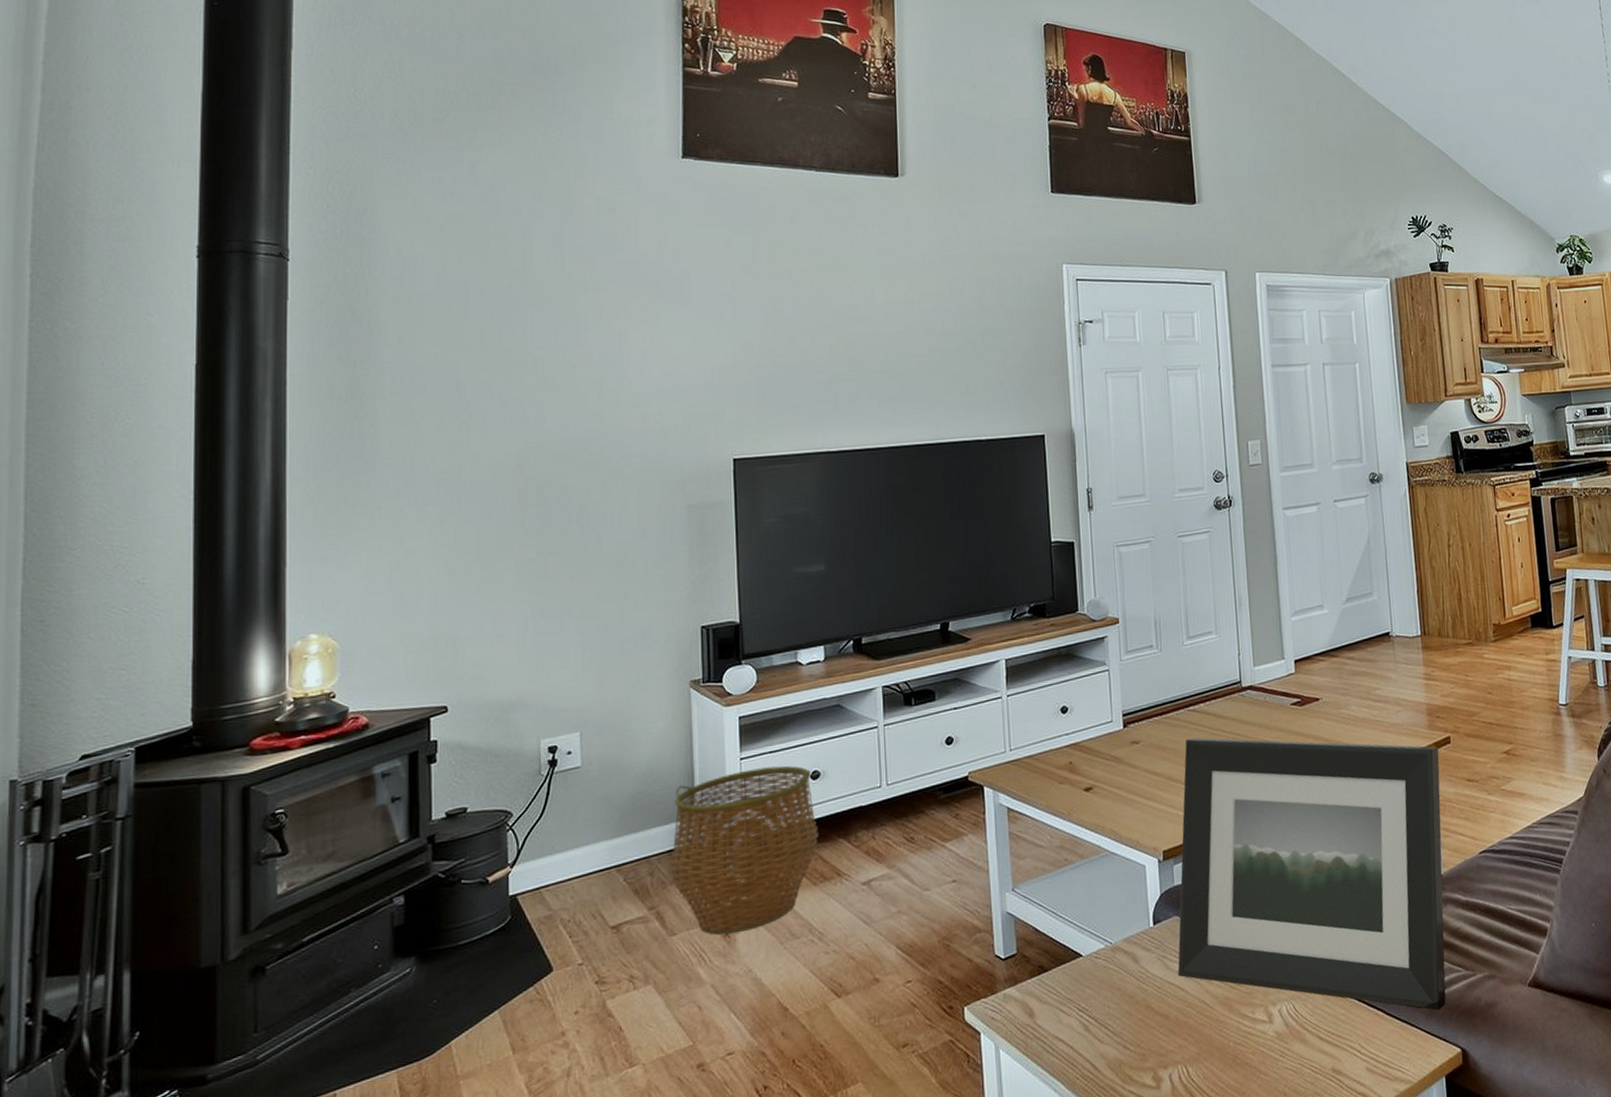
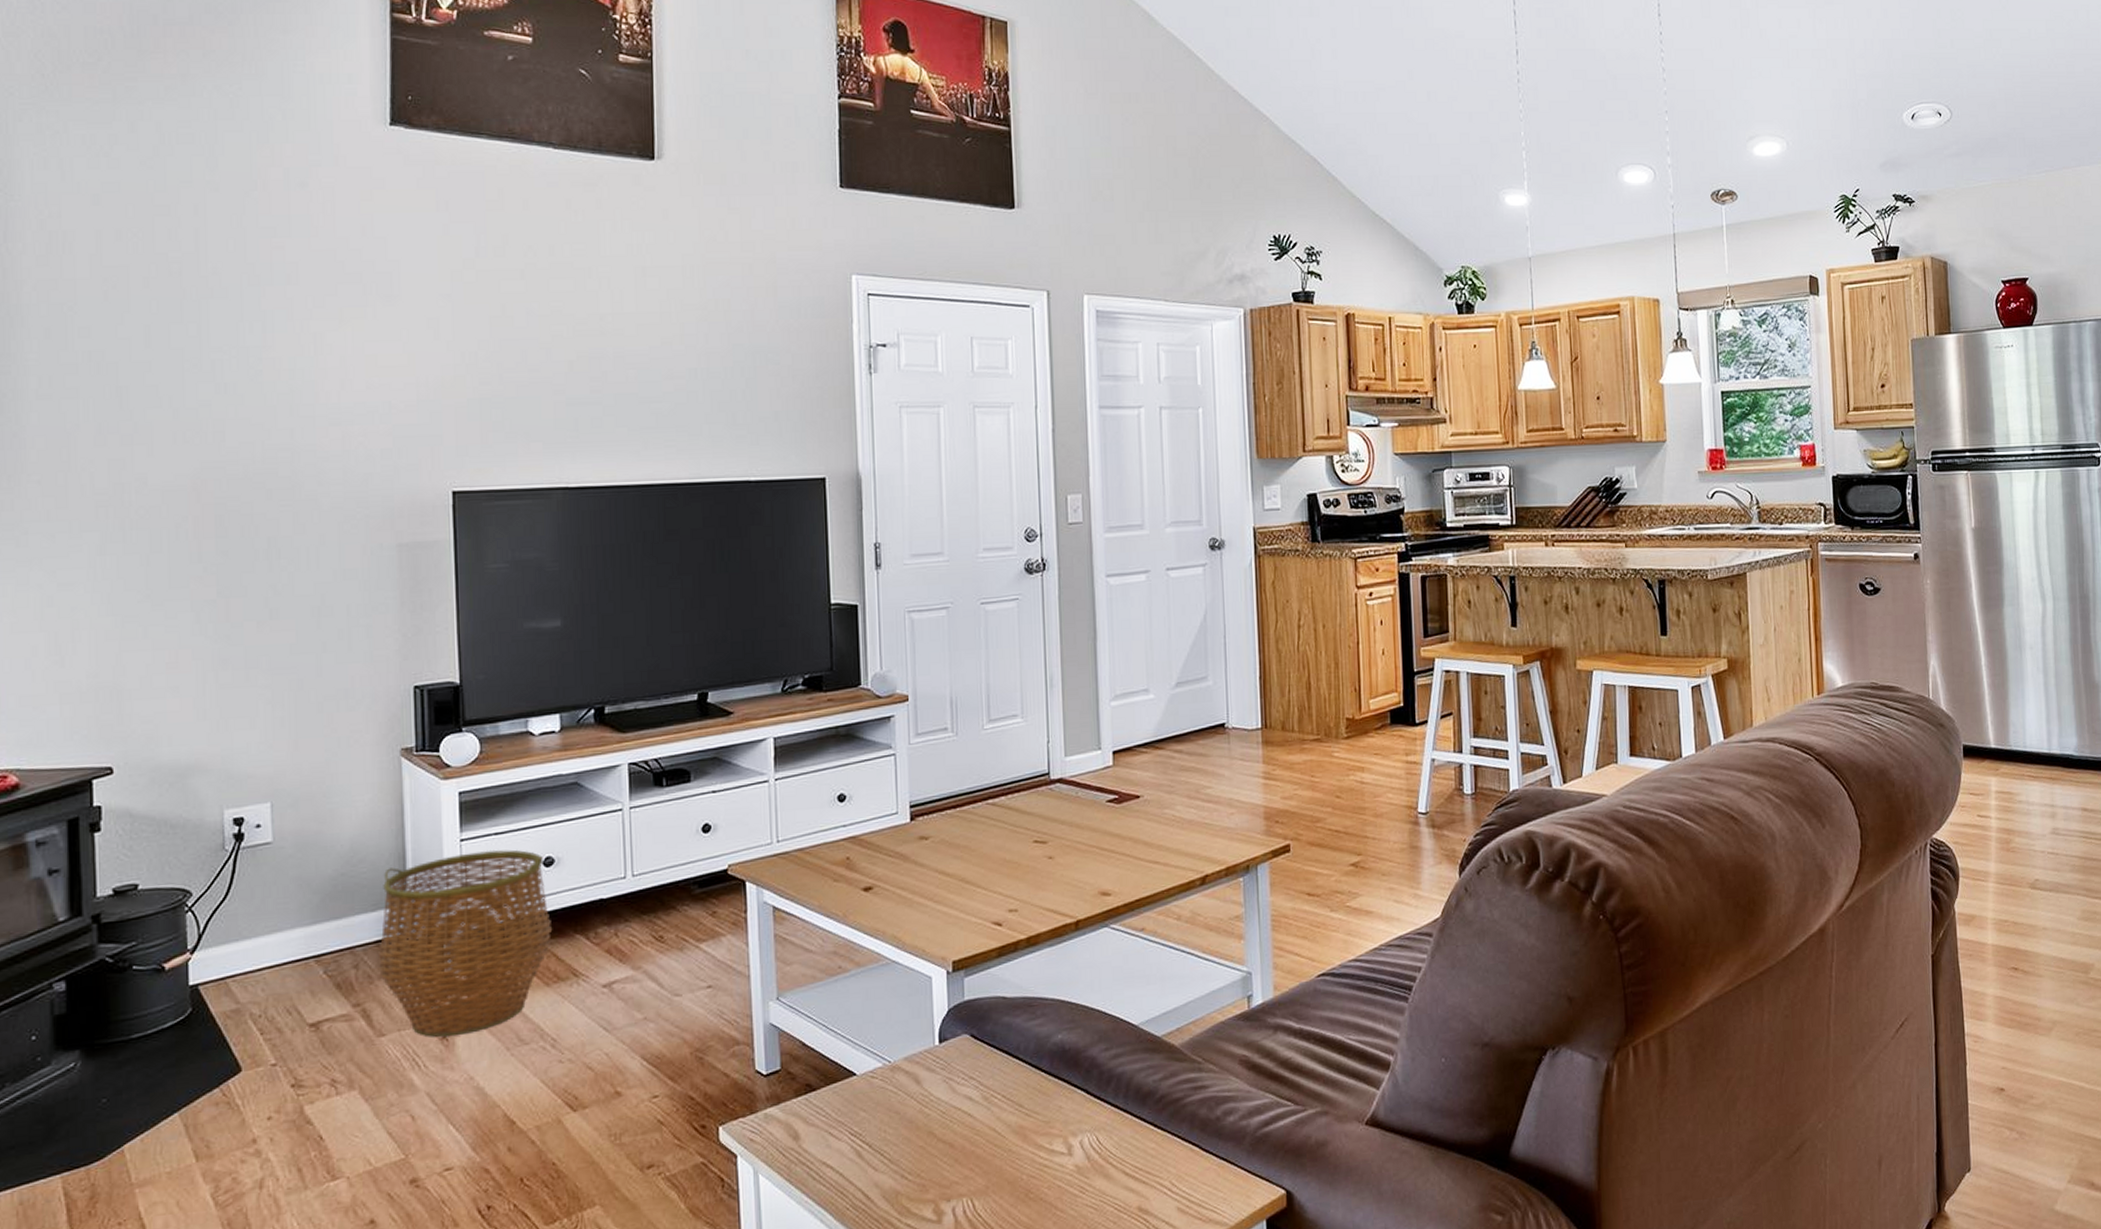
picture frame: present [1177,738,1446,1011] -> none [965,835,1276,1148]

